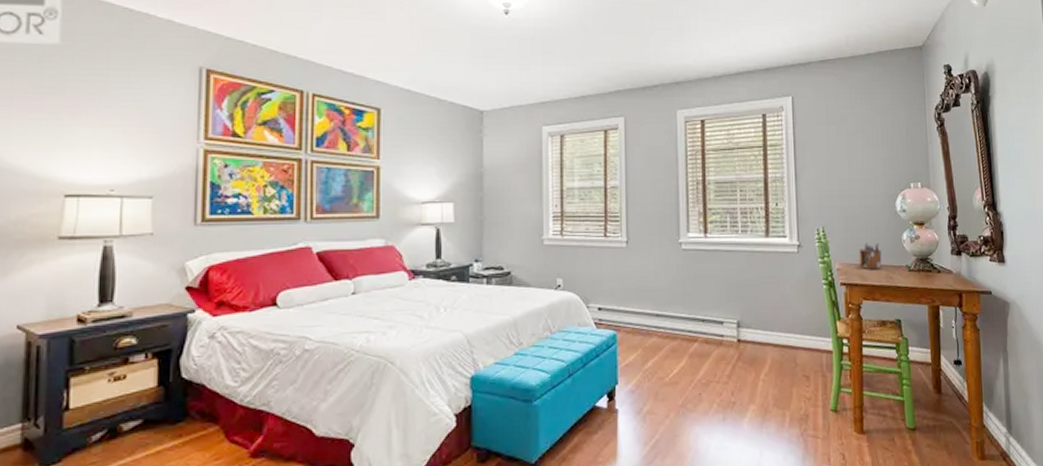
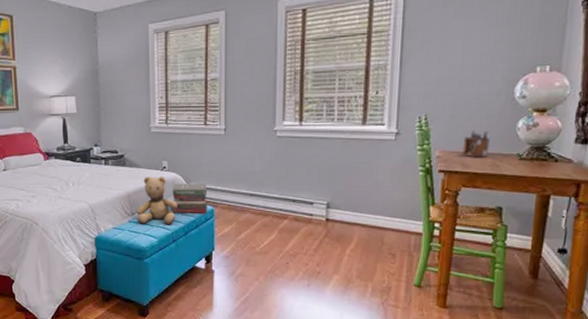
teddy bear: none [525,295,575,356] -> present [136,175,178,225]
books: none [566,303,609,341] -> present [171,183,207,213]

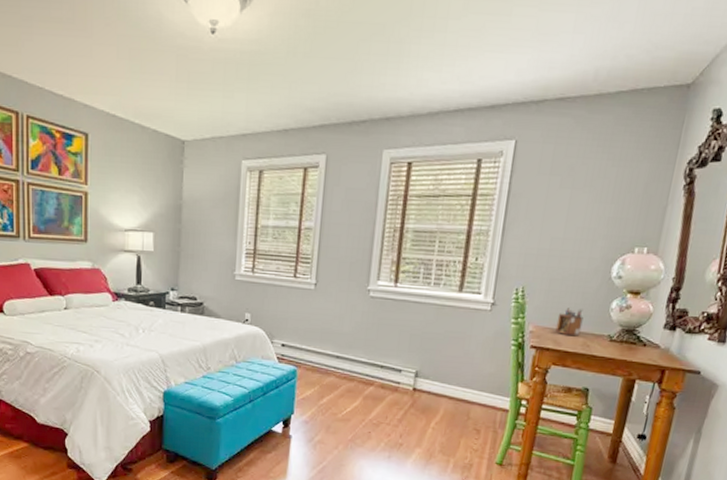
teddy bear: present [136,175,178,225] -> none [212,329,259,384]
books: present [171,183,207,213] -> none [250,338,292,374]

